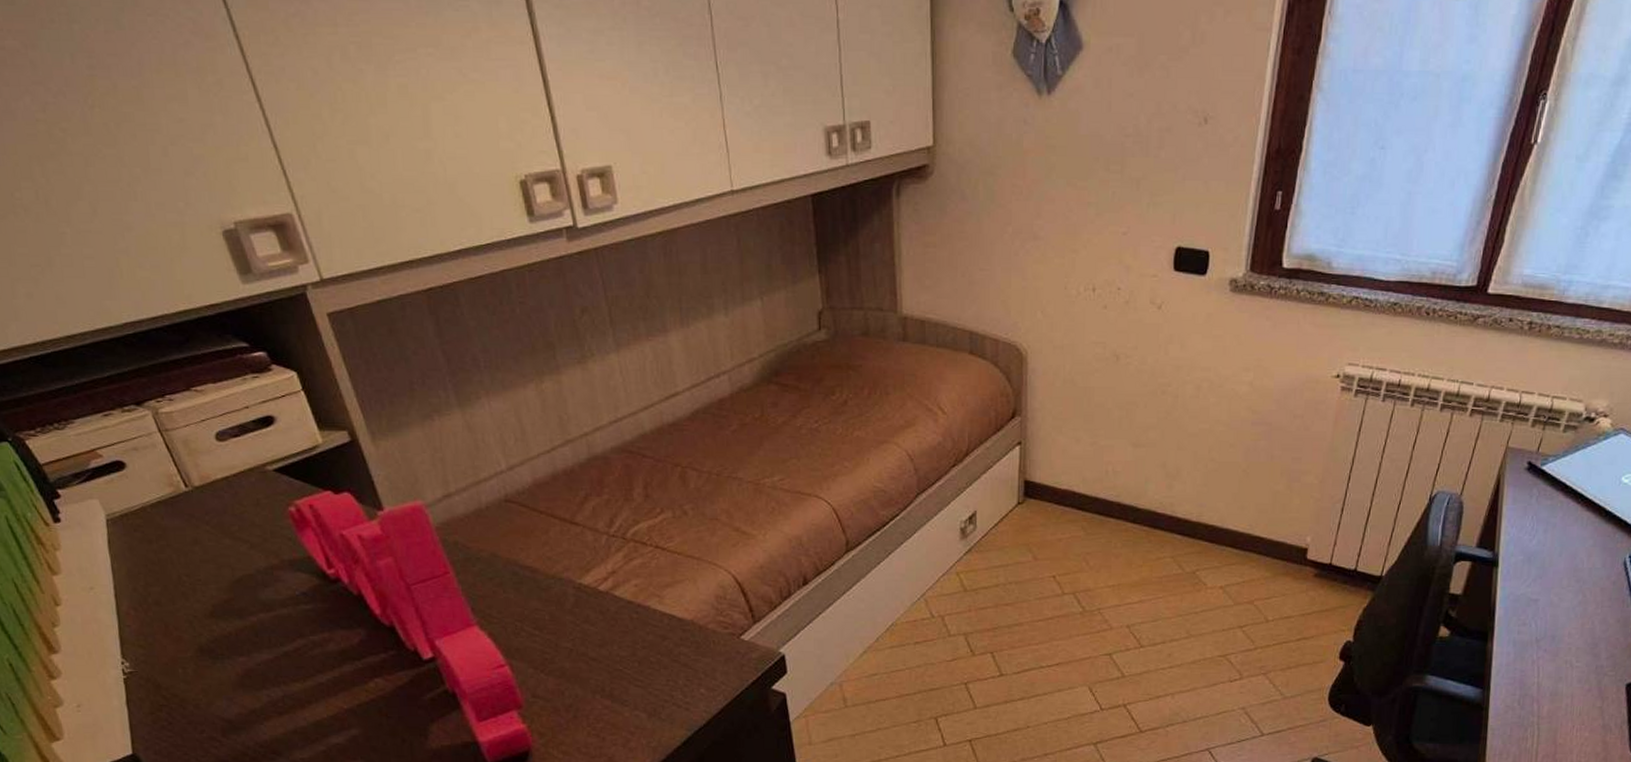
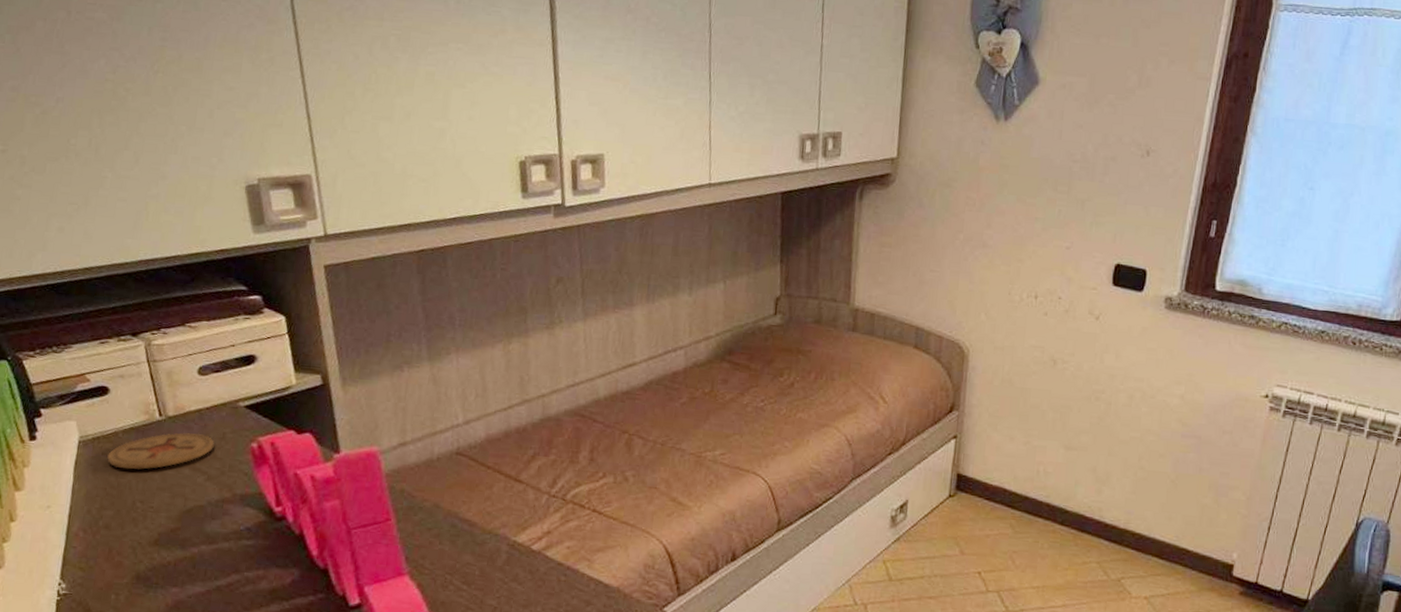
coaster: none [140,501,250,544] -> present [107,433,215,470]

